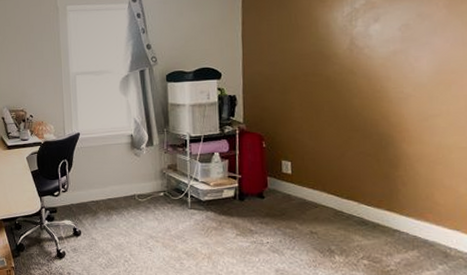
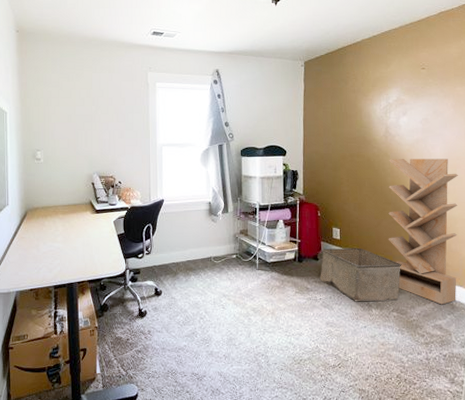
storage bin: none [266,183,375,247] -> present [320,248,402,302]
bookshelf: none [355,72,455,252] -> present [388,158,459,305]

